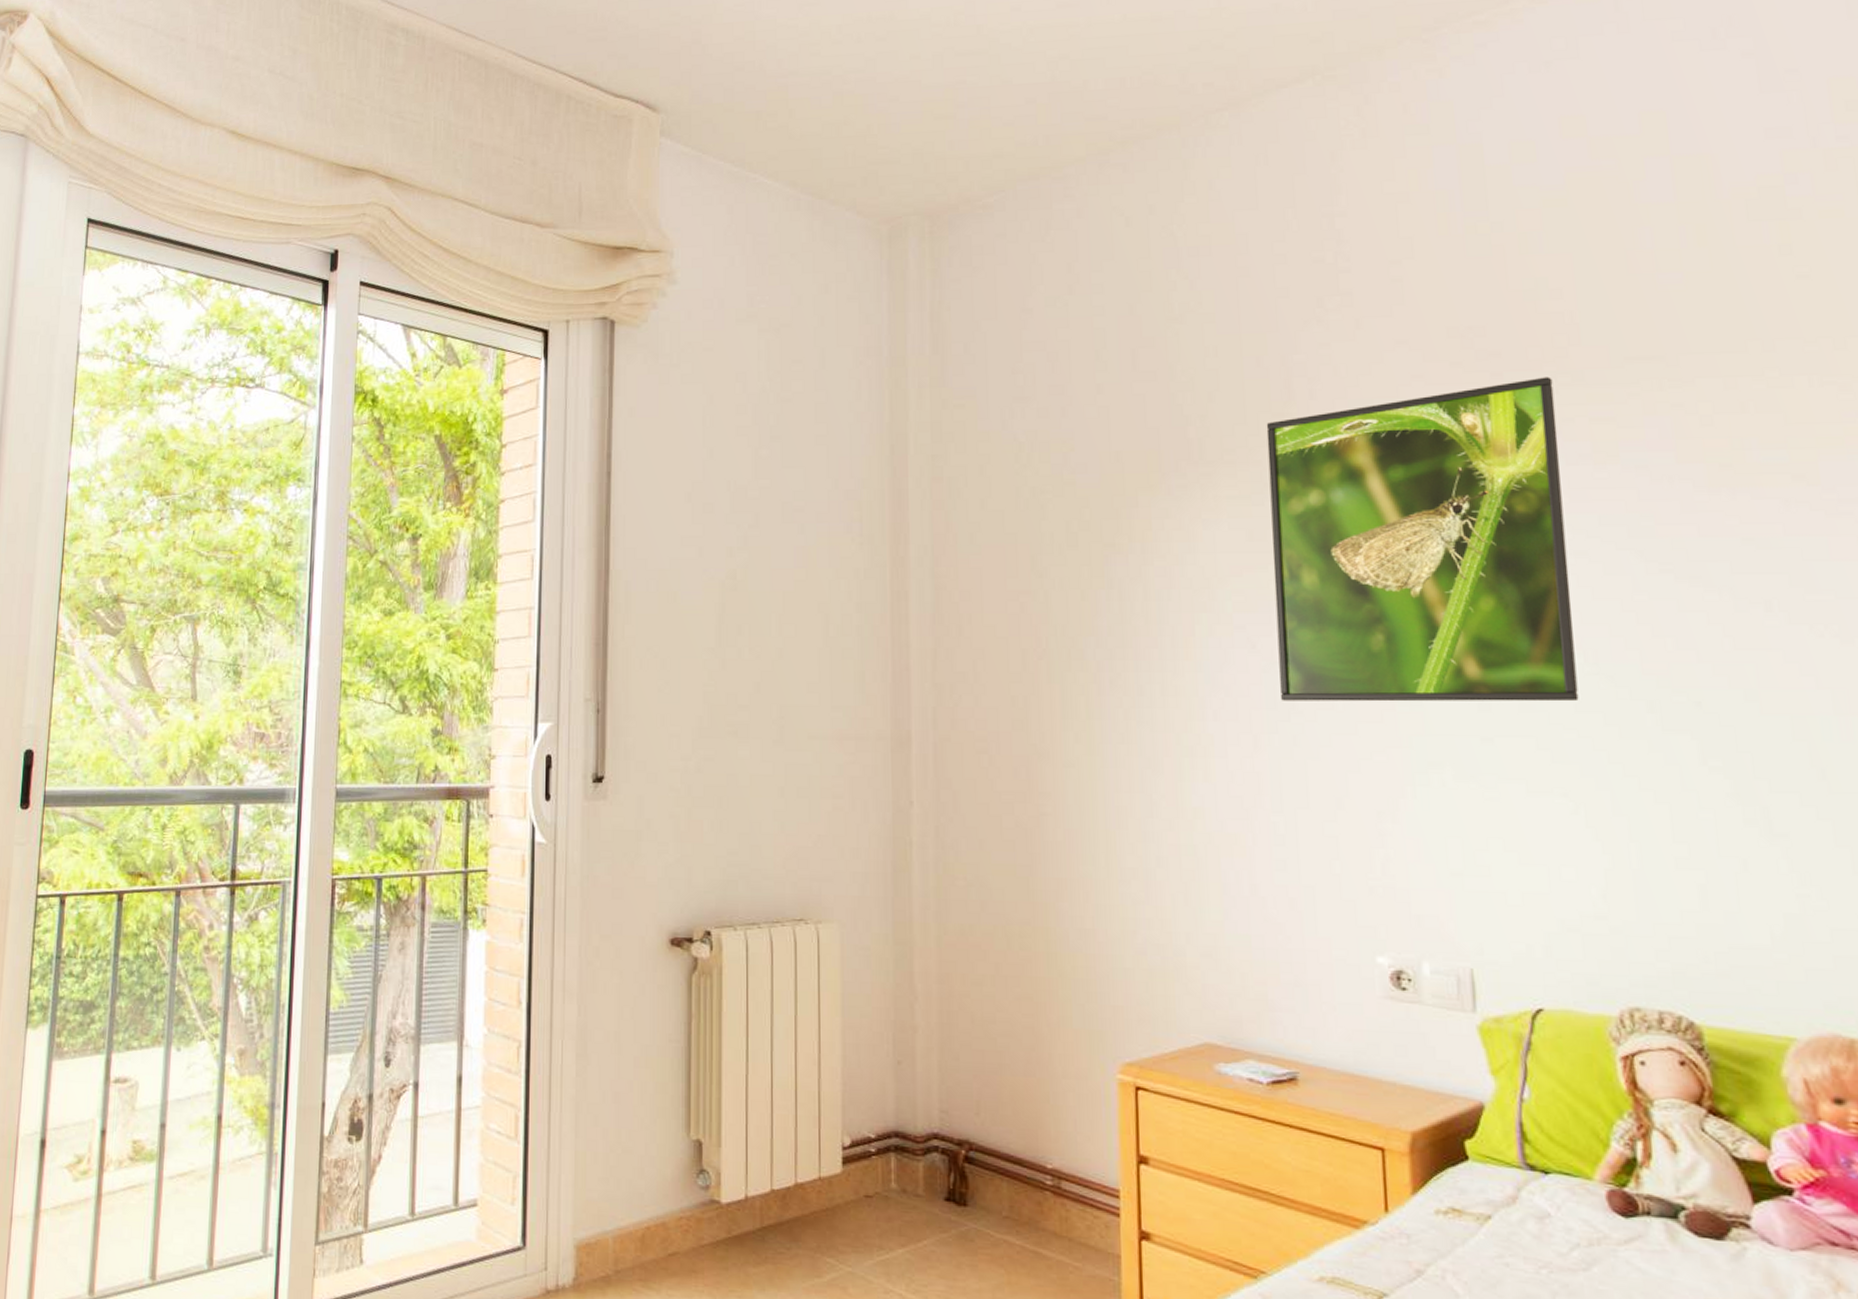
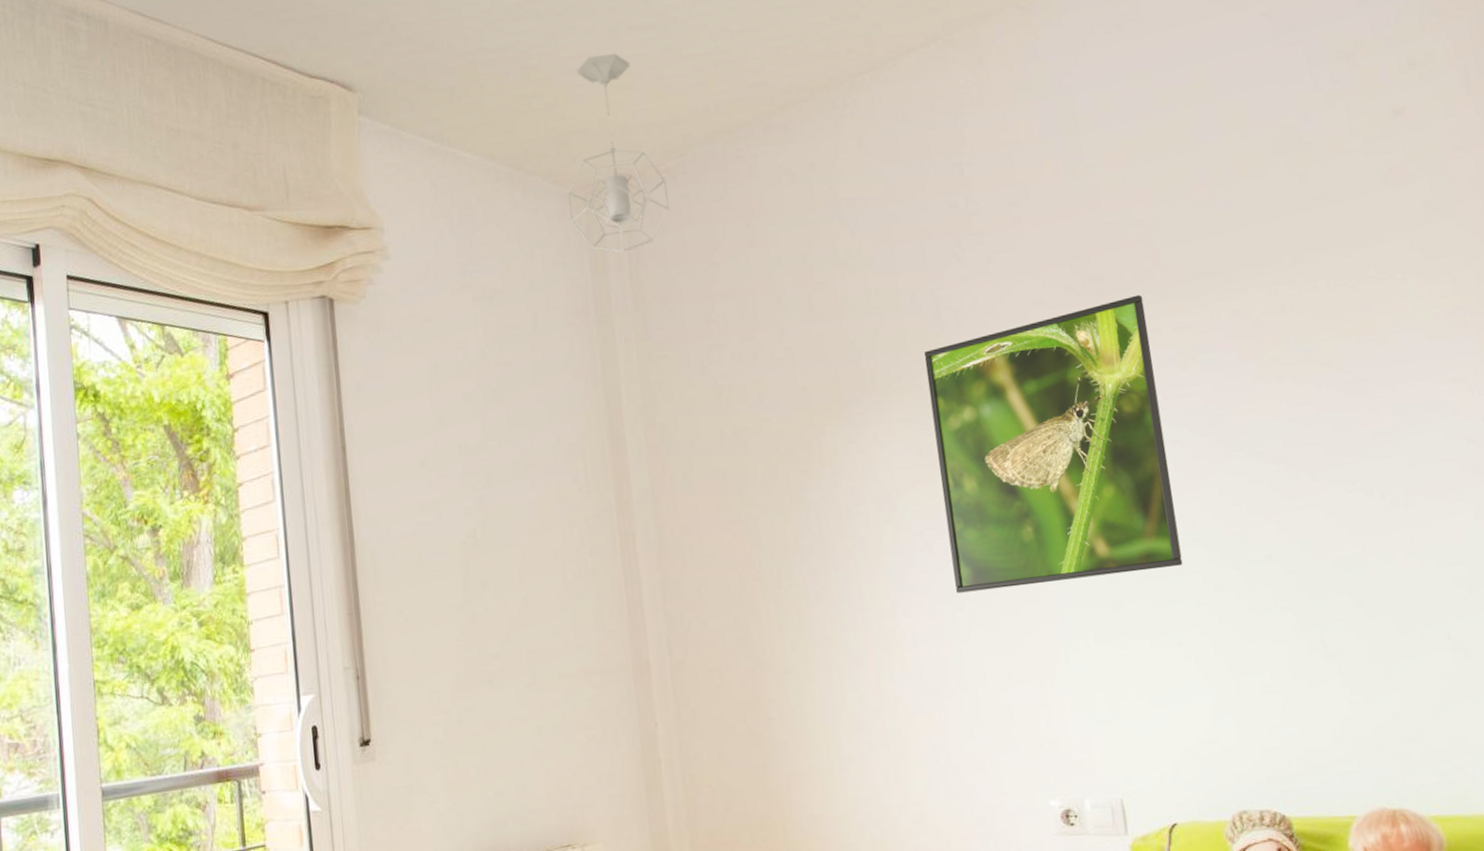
pendant light: none [871,80,983,292] -> present [567,53,670,253]

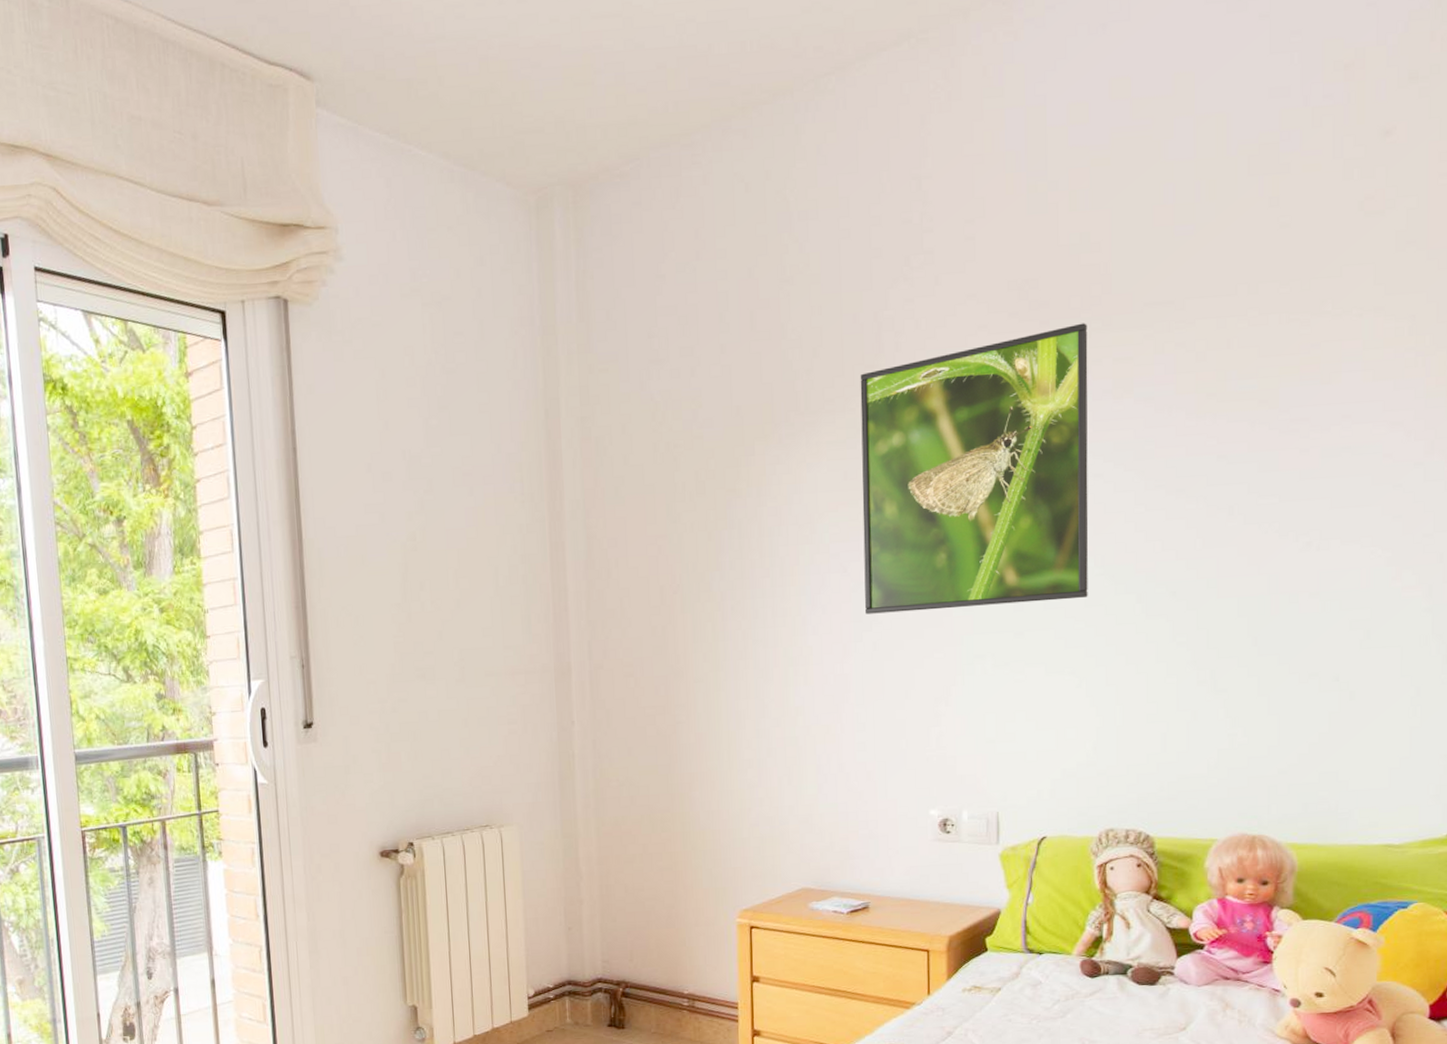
pendant light: present [567,53,670,253] -> none [520,44,621,261]

